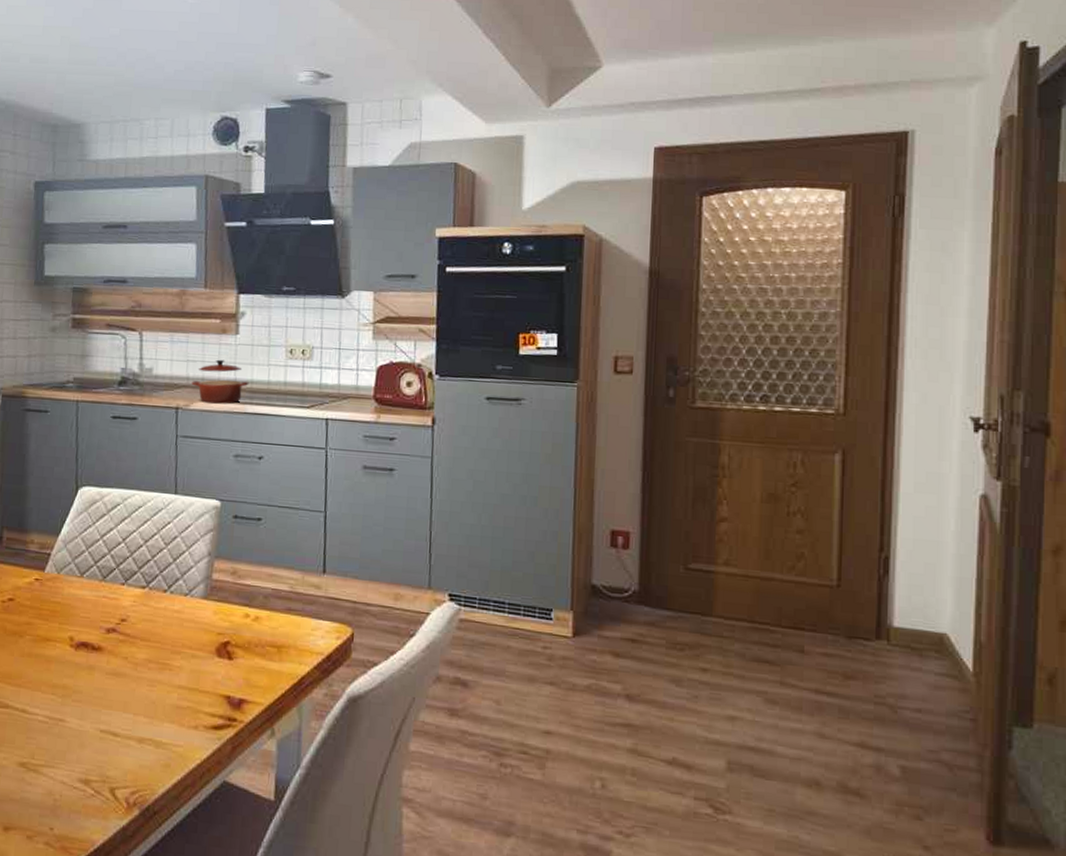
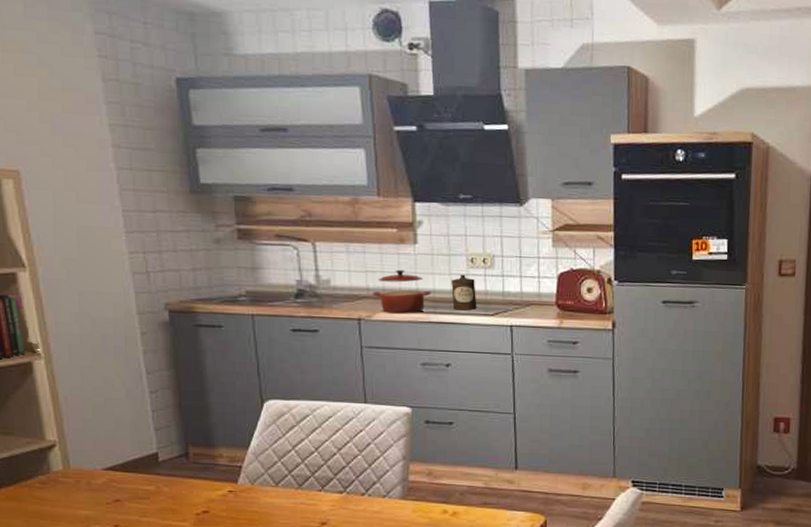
canister: none [269,365,294,402] -> present [451,274,477,311]

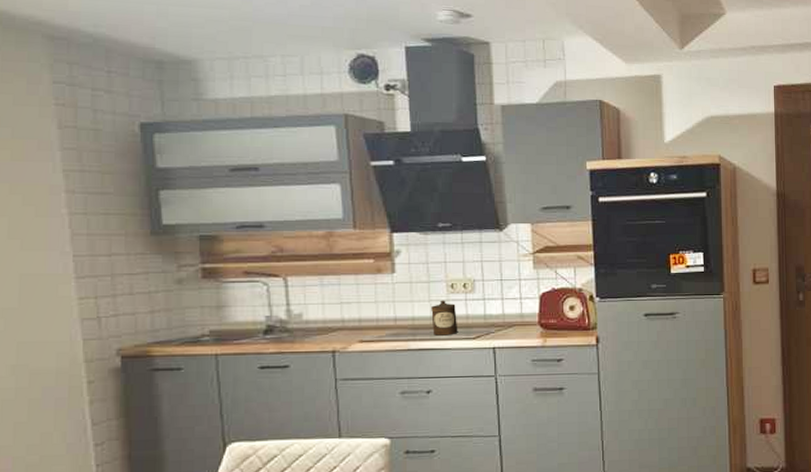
saucepan: present [372,269,432,315] -> none [347,299,411,345]

